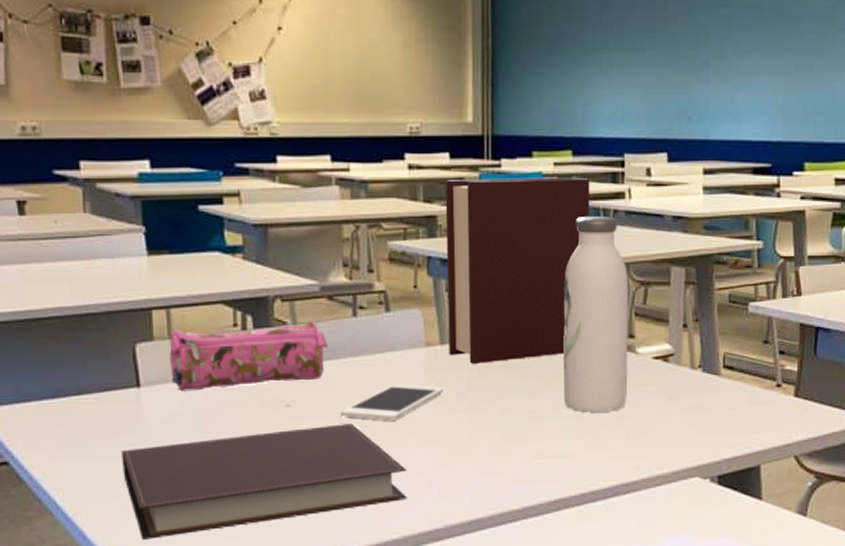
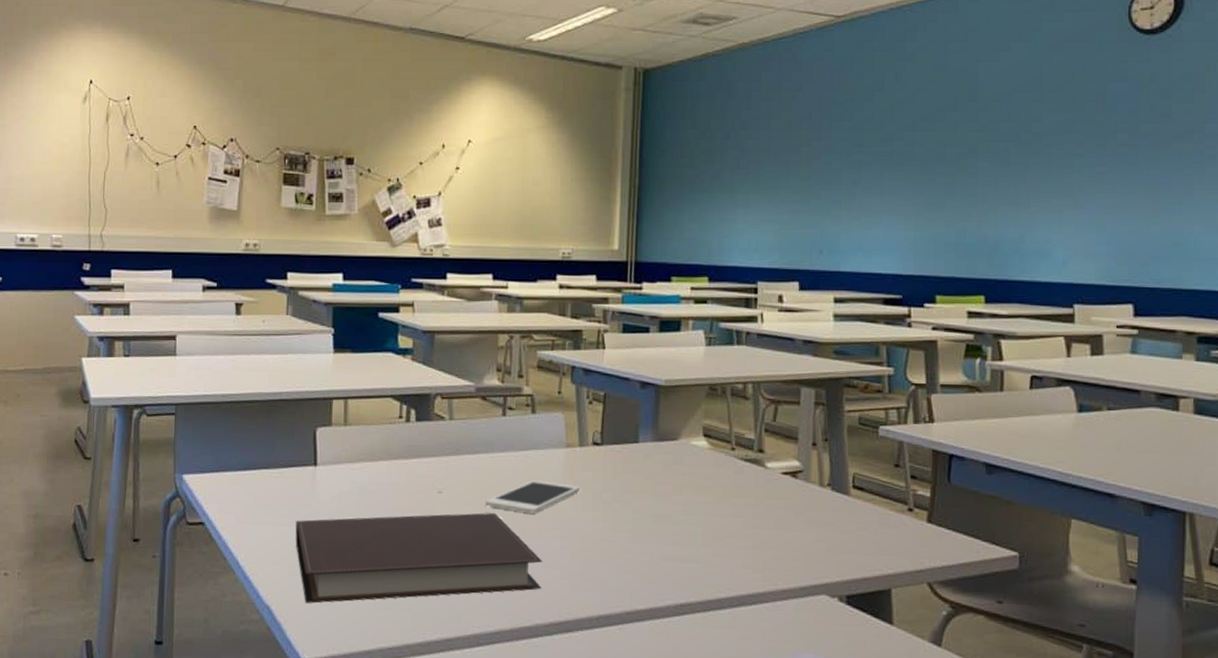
pencil case: present [169,321,328,392] -> none [343,417,479,473]
bible: present [445,177,590,364] -> none [587,299,724,467]
water bottle: present [563,216,629,413] -> none [693,337,760,522]

